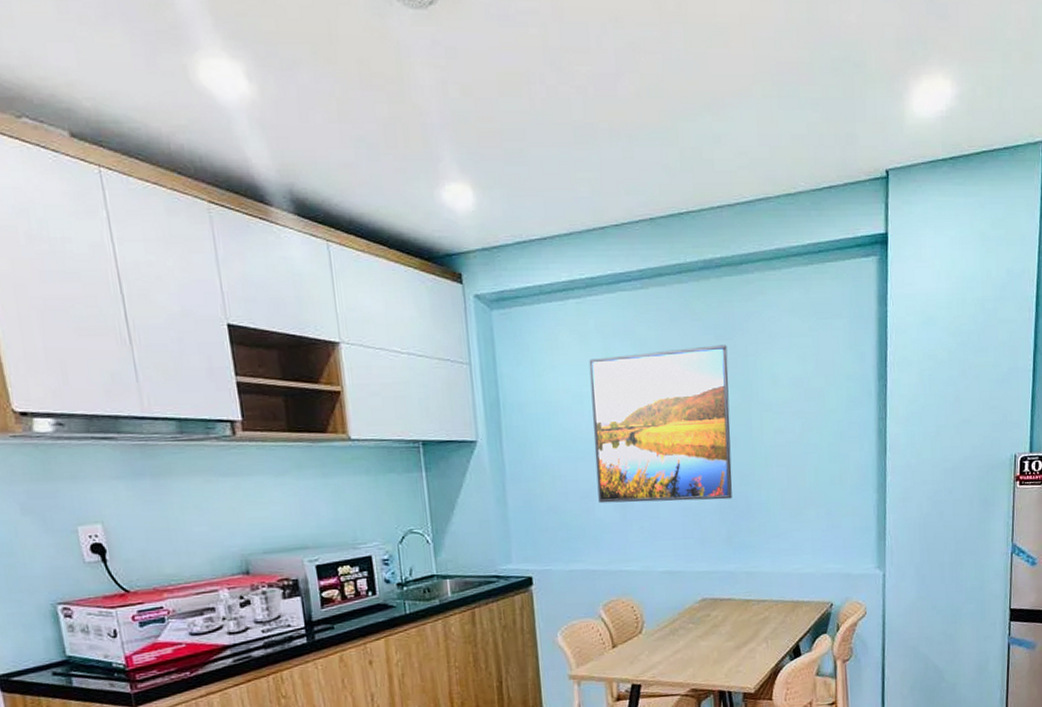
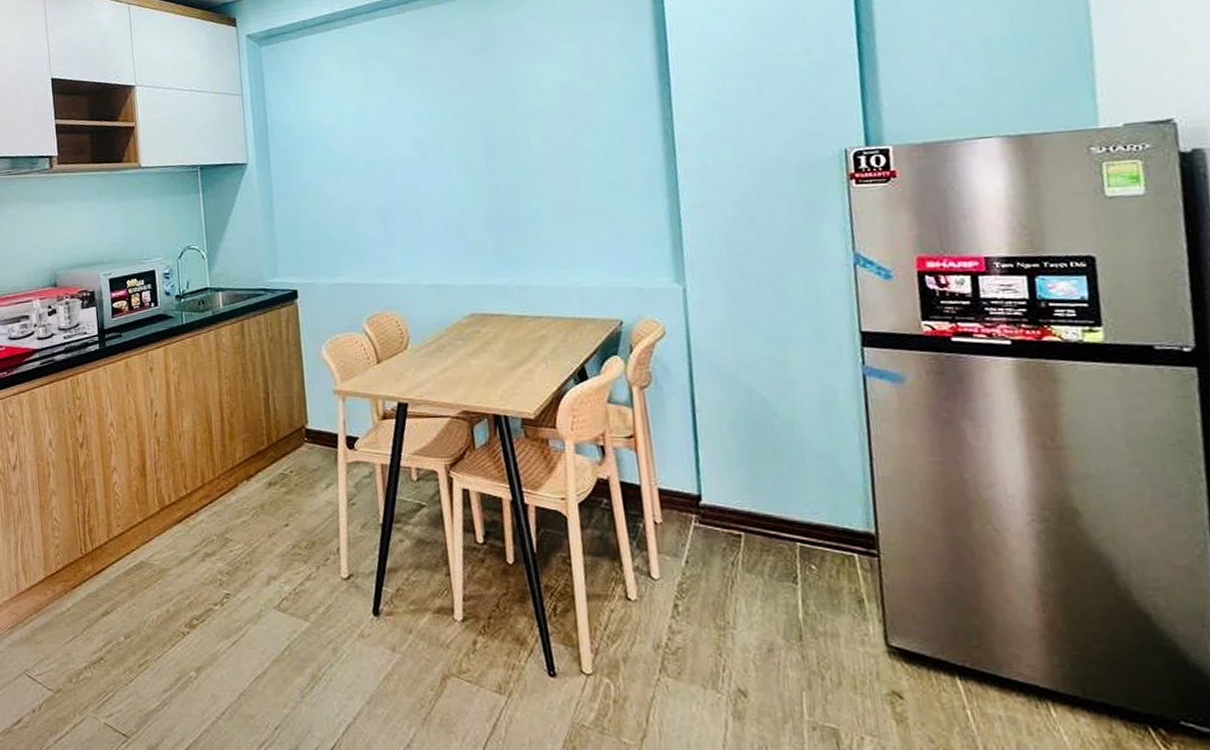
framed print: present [589,345,732,504] -> none [349,57,499,218]

